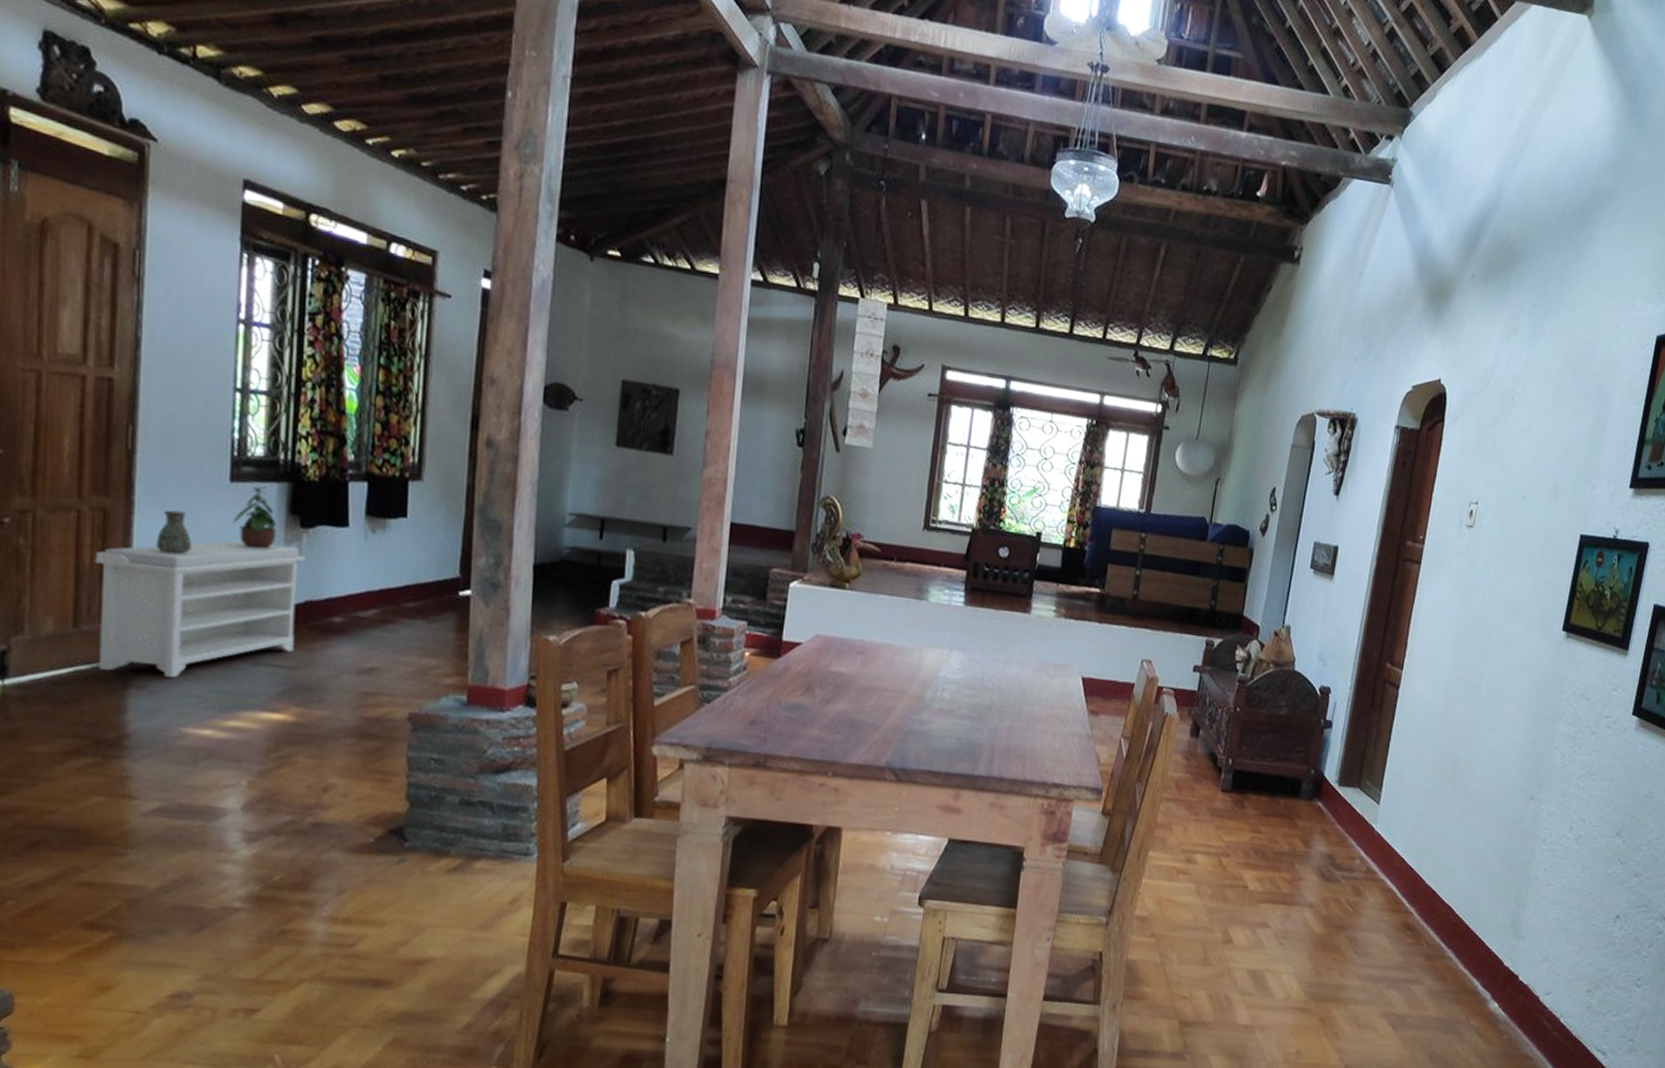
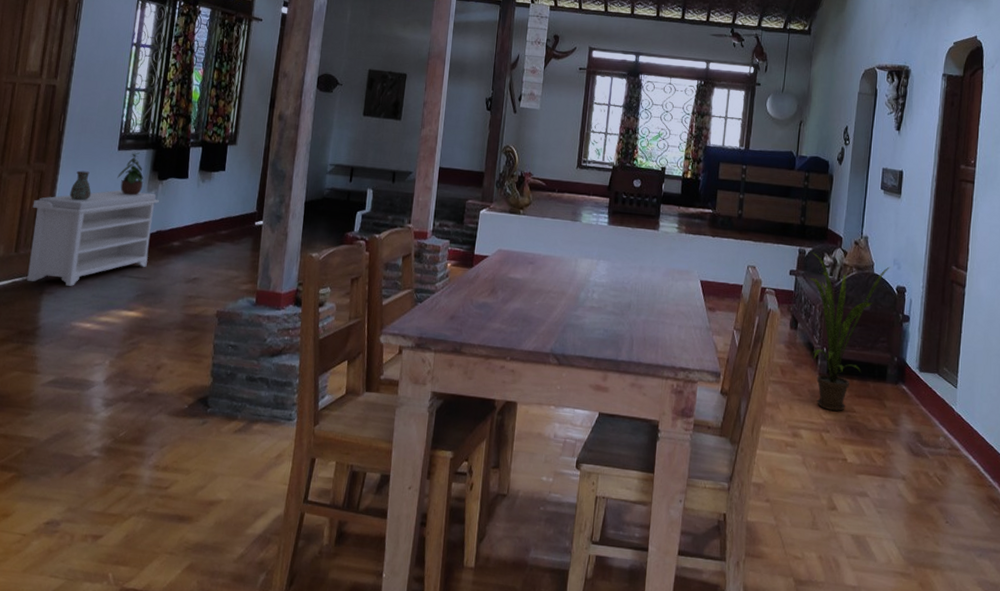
house plant: none [1214,644,1314,832] -> present [807,252,890,411]

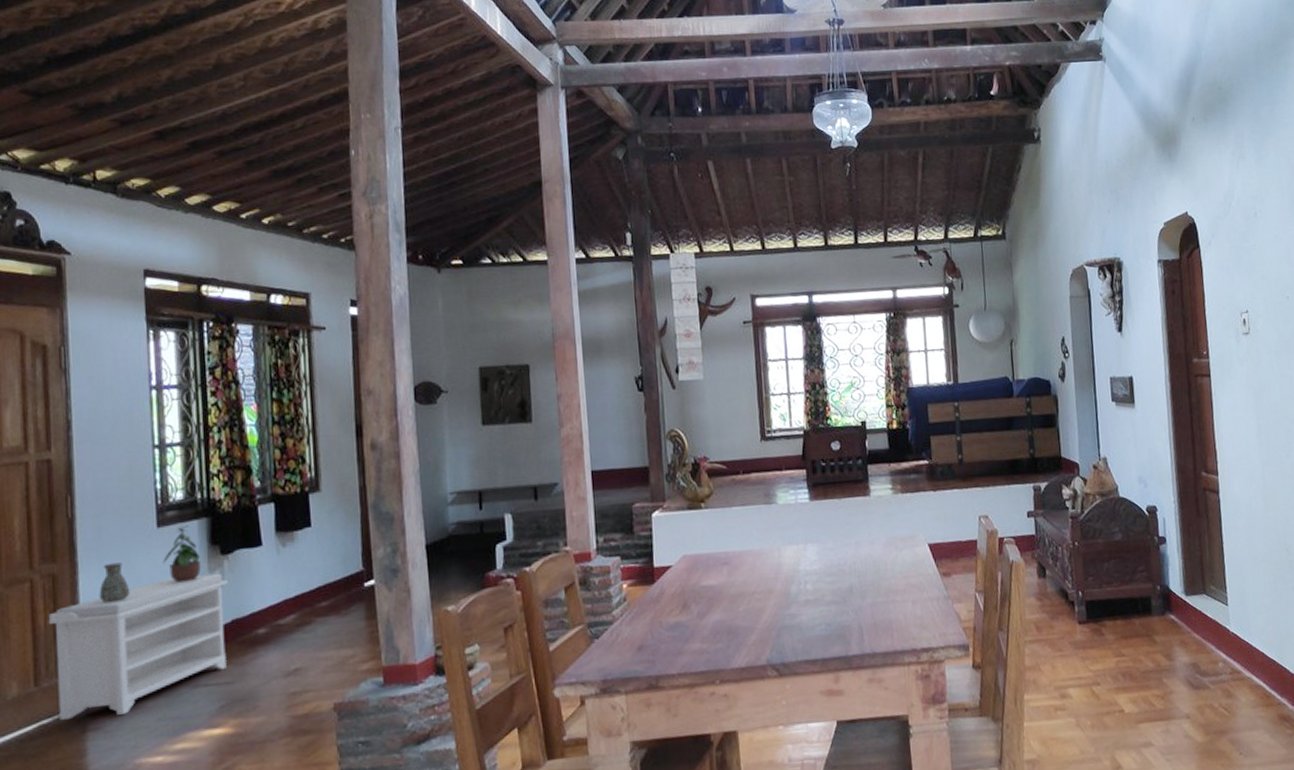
house plant: present [807,252,890,411] -> none [1047,486,1136,660]

